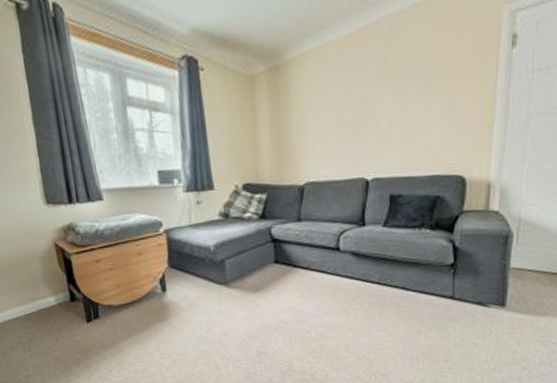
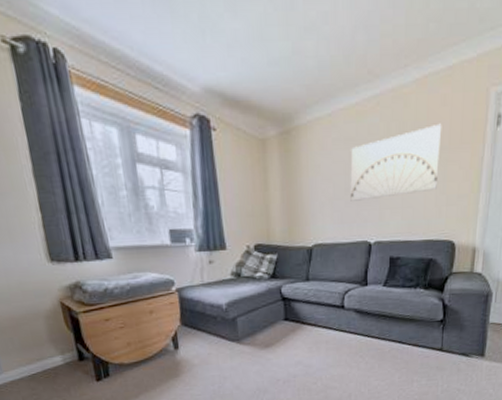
wall art: none [344,48,447,136] -> present [350,123,442,201]

